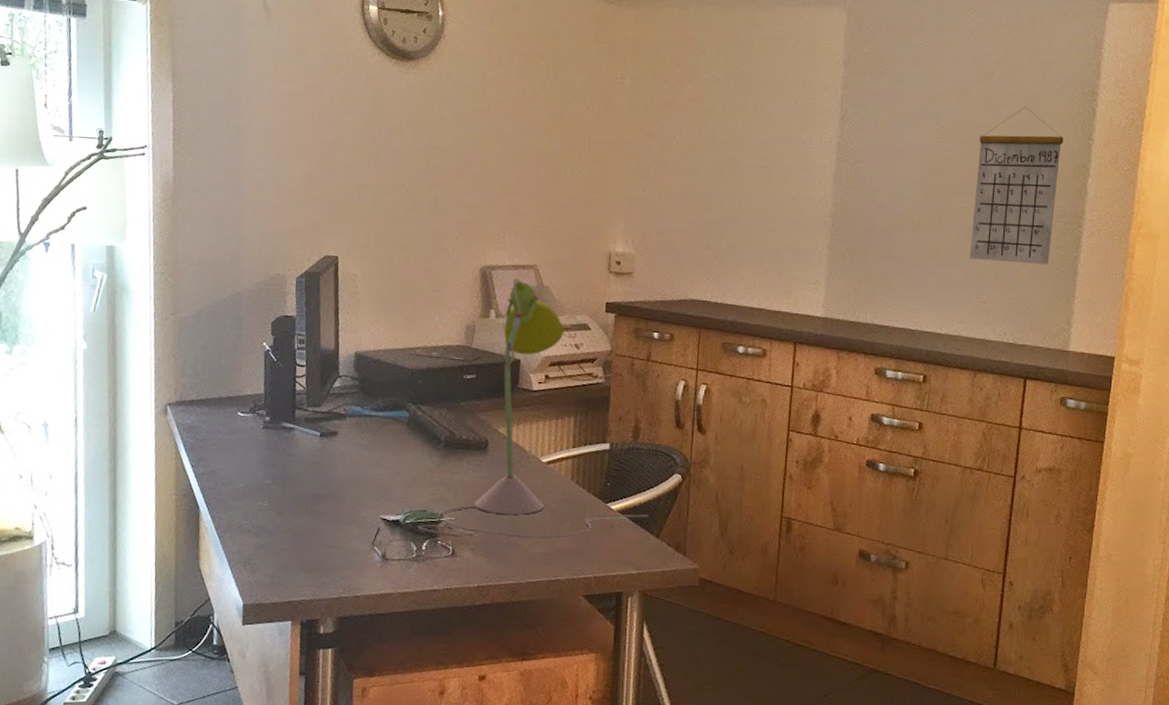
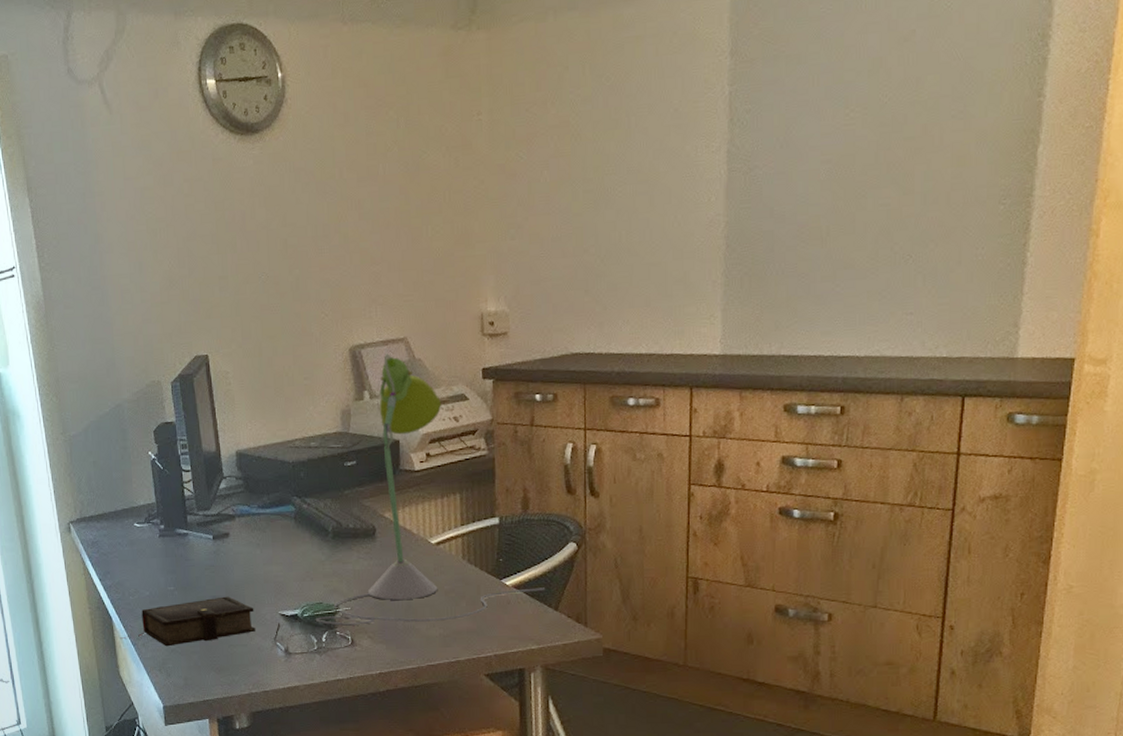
book: none [205,495,355,542] -> present [120,596,255,647]
calendar: present [969,106,1064,265] -> none [890,68,1006,265]

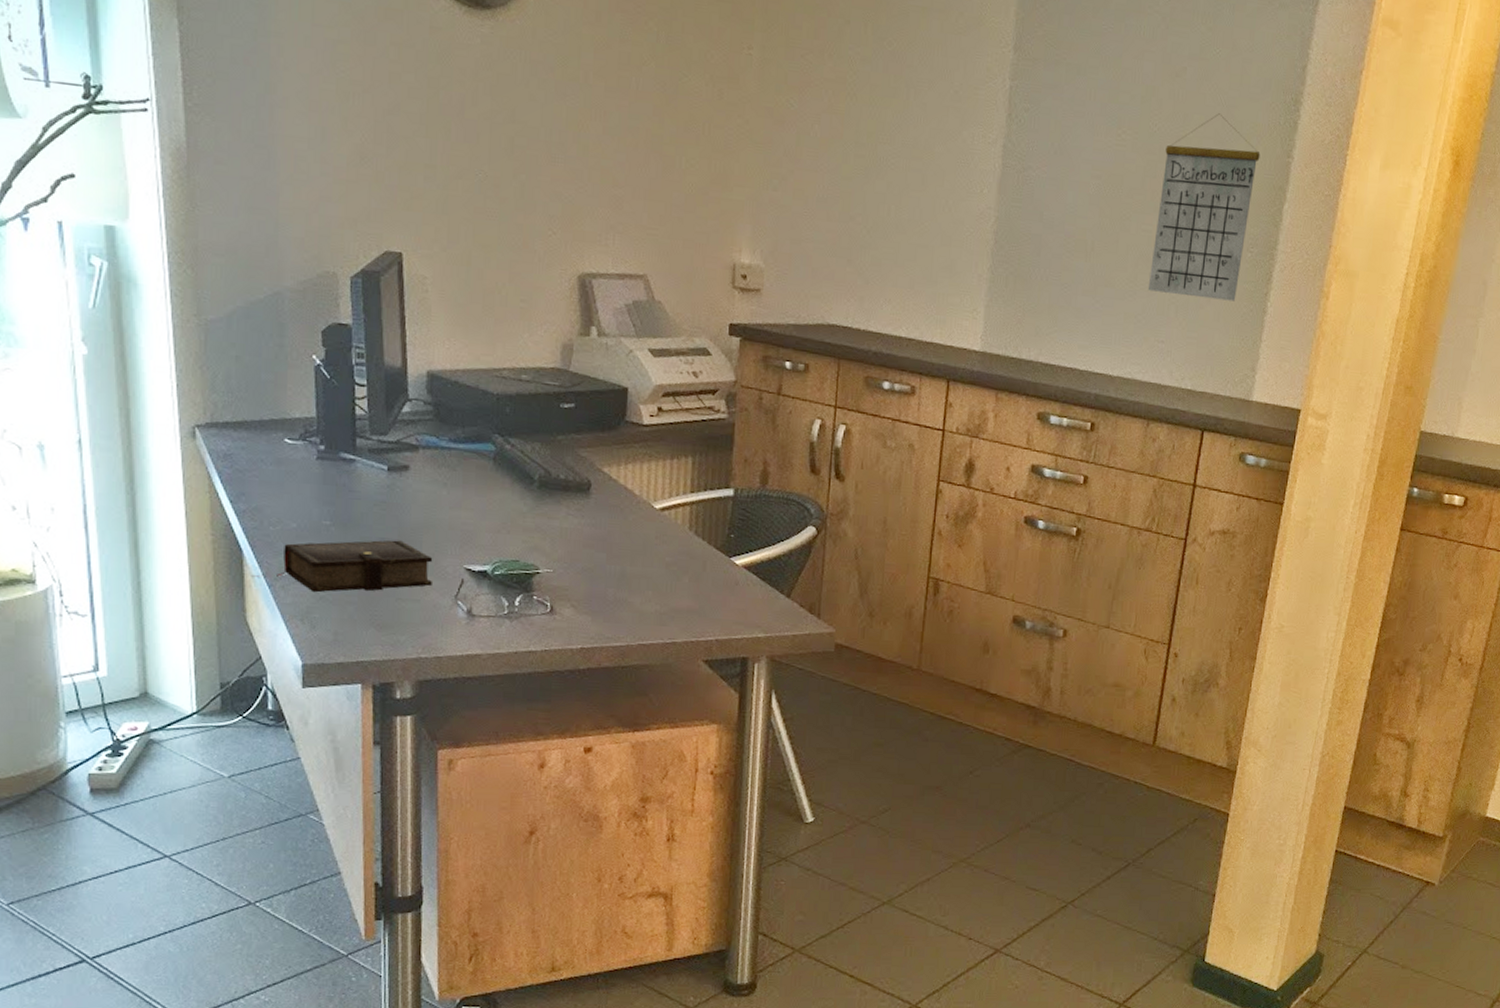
desk lamp: present [315,353,546,626] -> none [508,289,779,596]
calendar: none [890,68,1006,265] -> present [1147,113,1261,301]

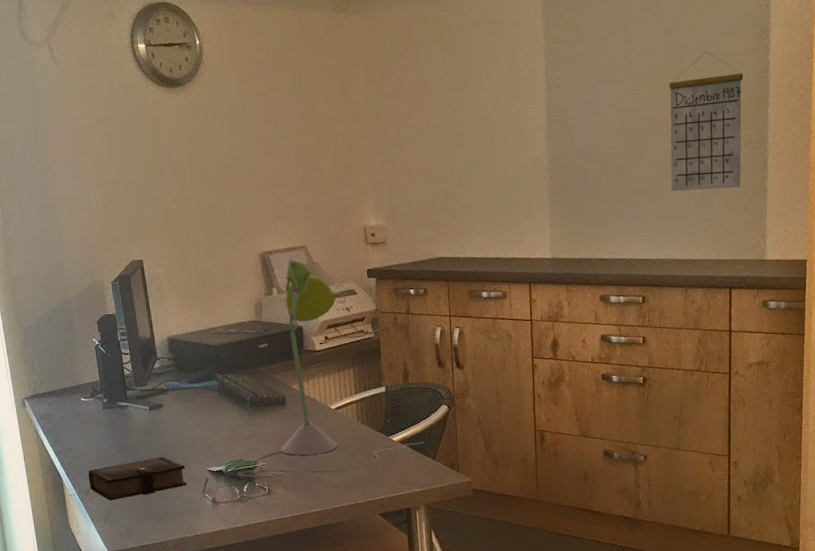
desk lamp: none [508,289,779,596] -> present [237,258,425,478]

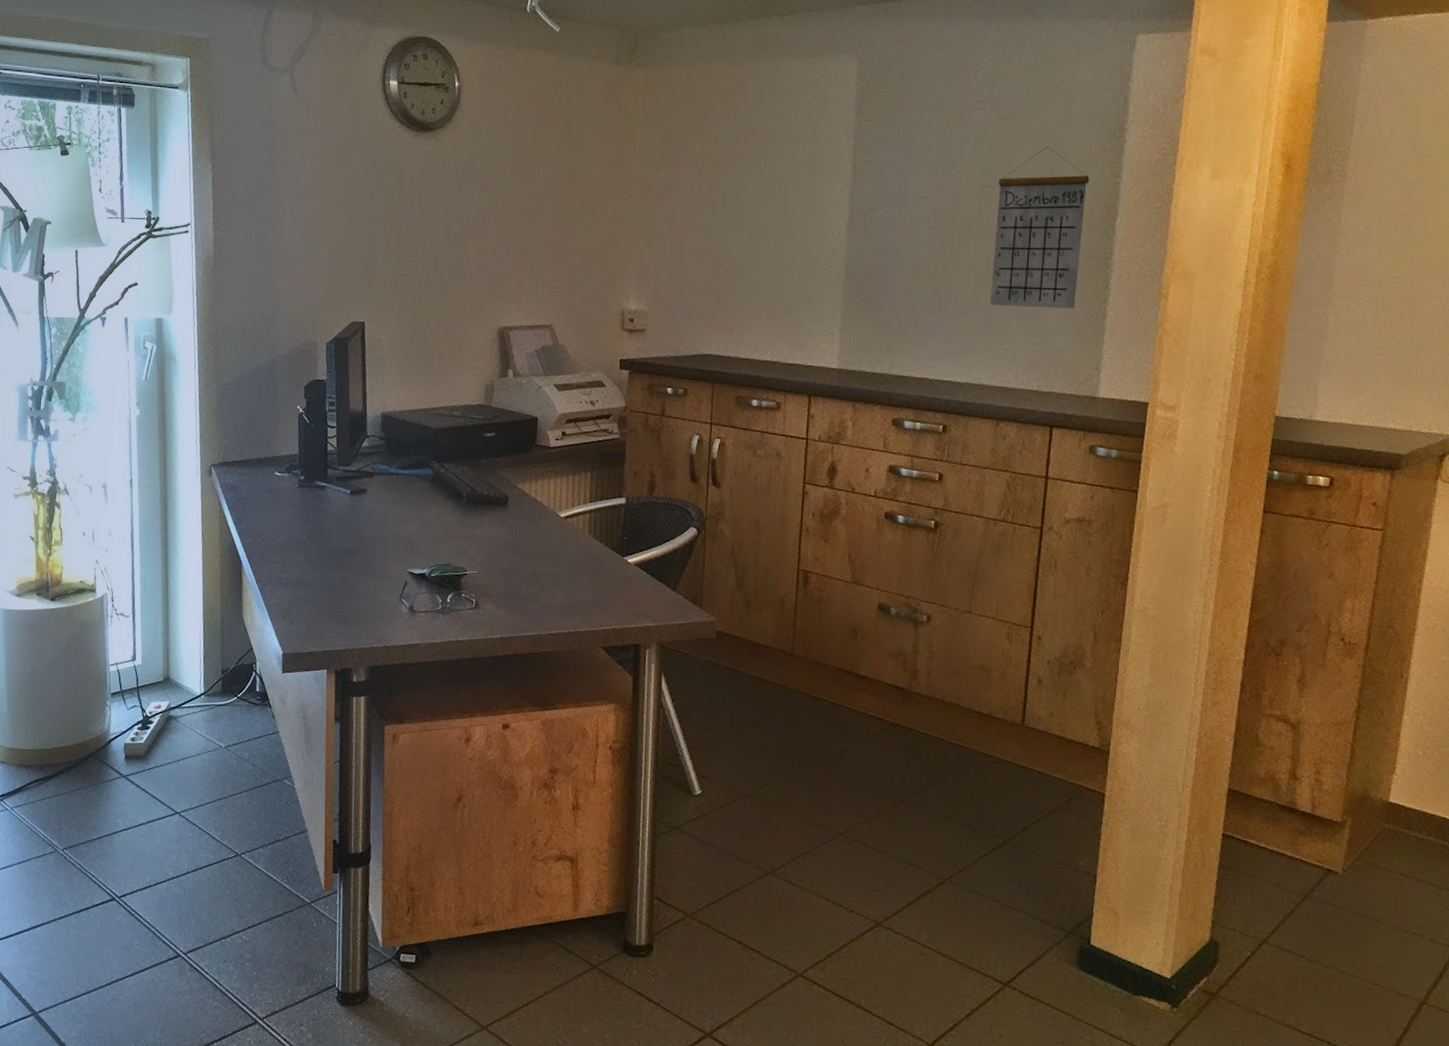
book: present [69,457,187,501] -> none [247,550,384,595]
desk lamp: present [237,258,425,478] -> none [442,337,665,592]

